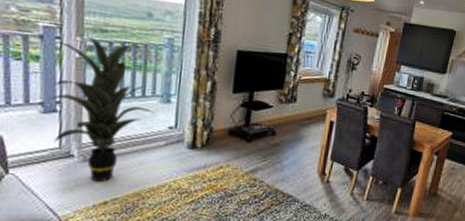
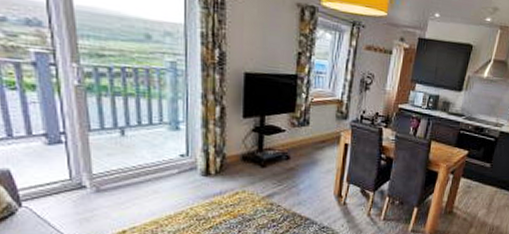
indoor plant: present [48,33,155,181] -> none [52,59,164,211]

